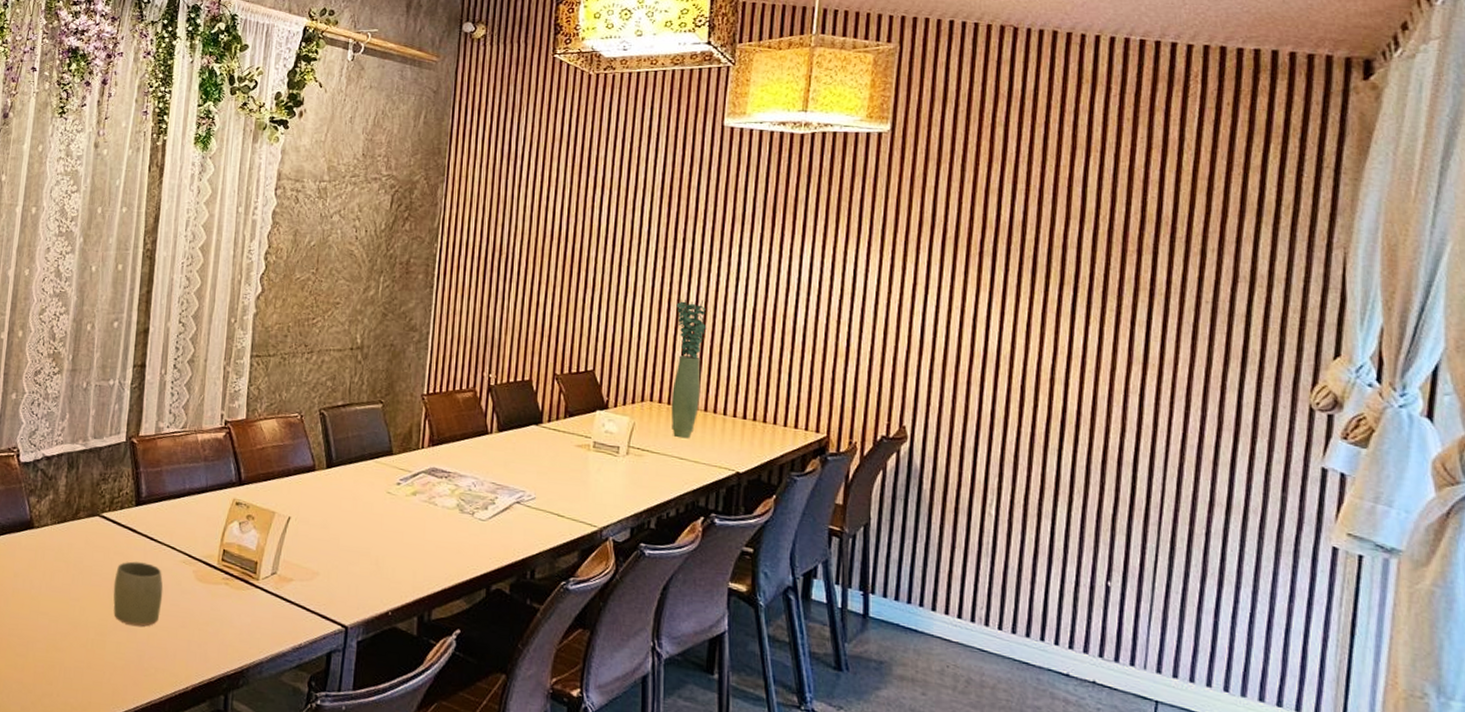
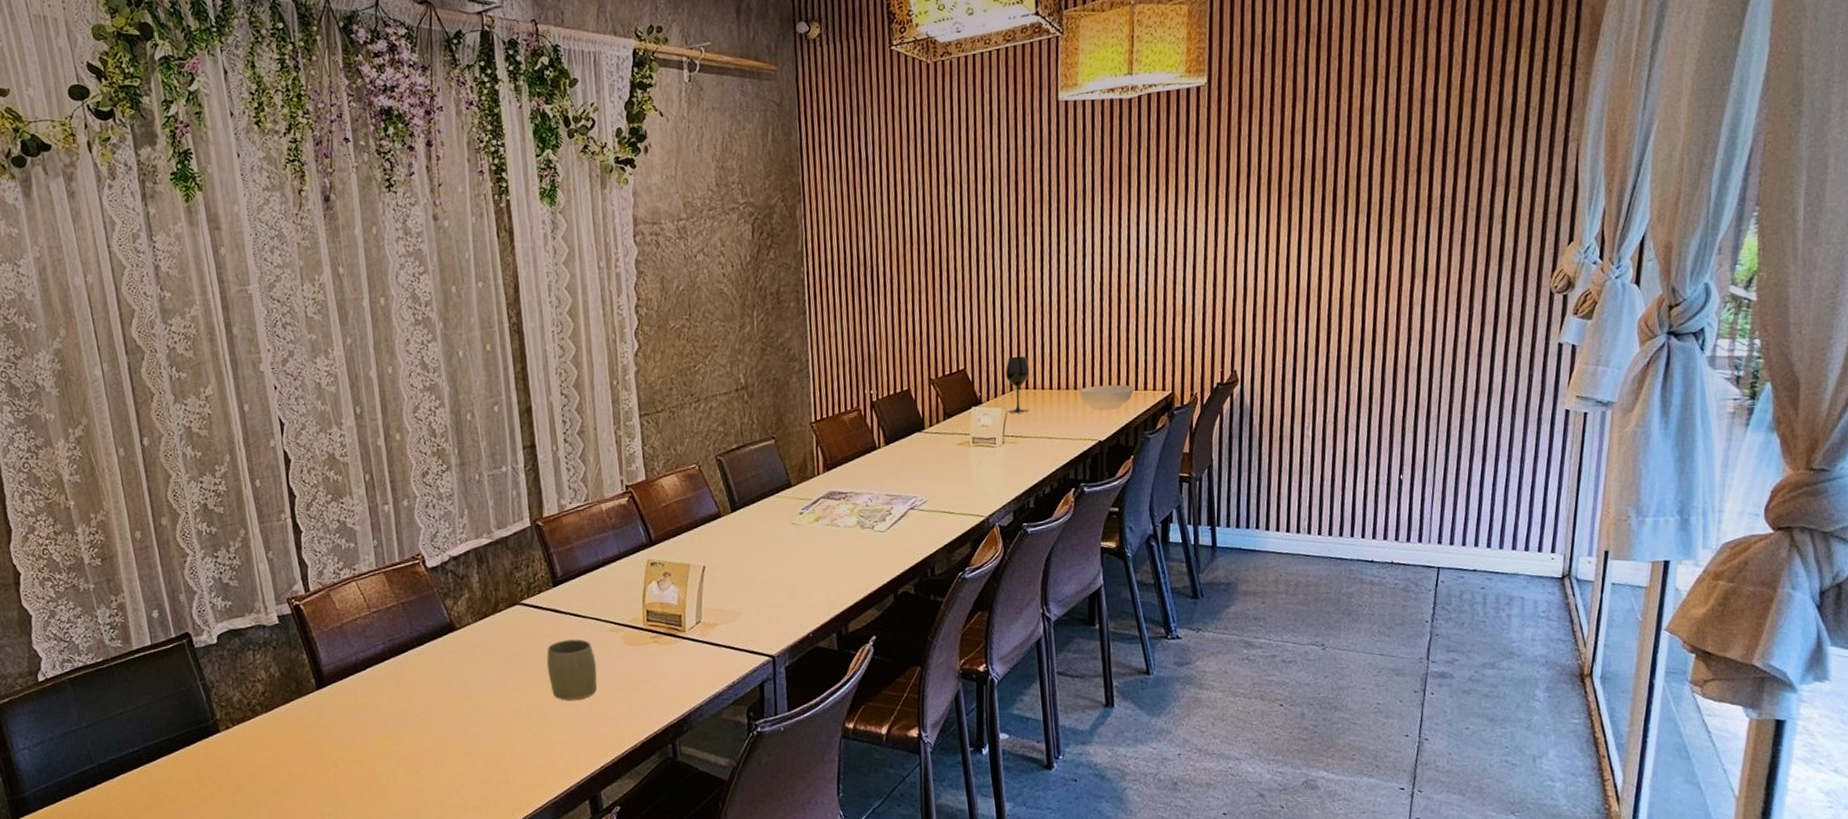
wineglass: none [635,367,665,427] -> present [1005,356,1030,414]
vase: present [671,296,707,439] -> none [1032,281,1062,420]
bowl: none [719,413,783,443] -> present [1079,384,1134,411]

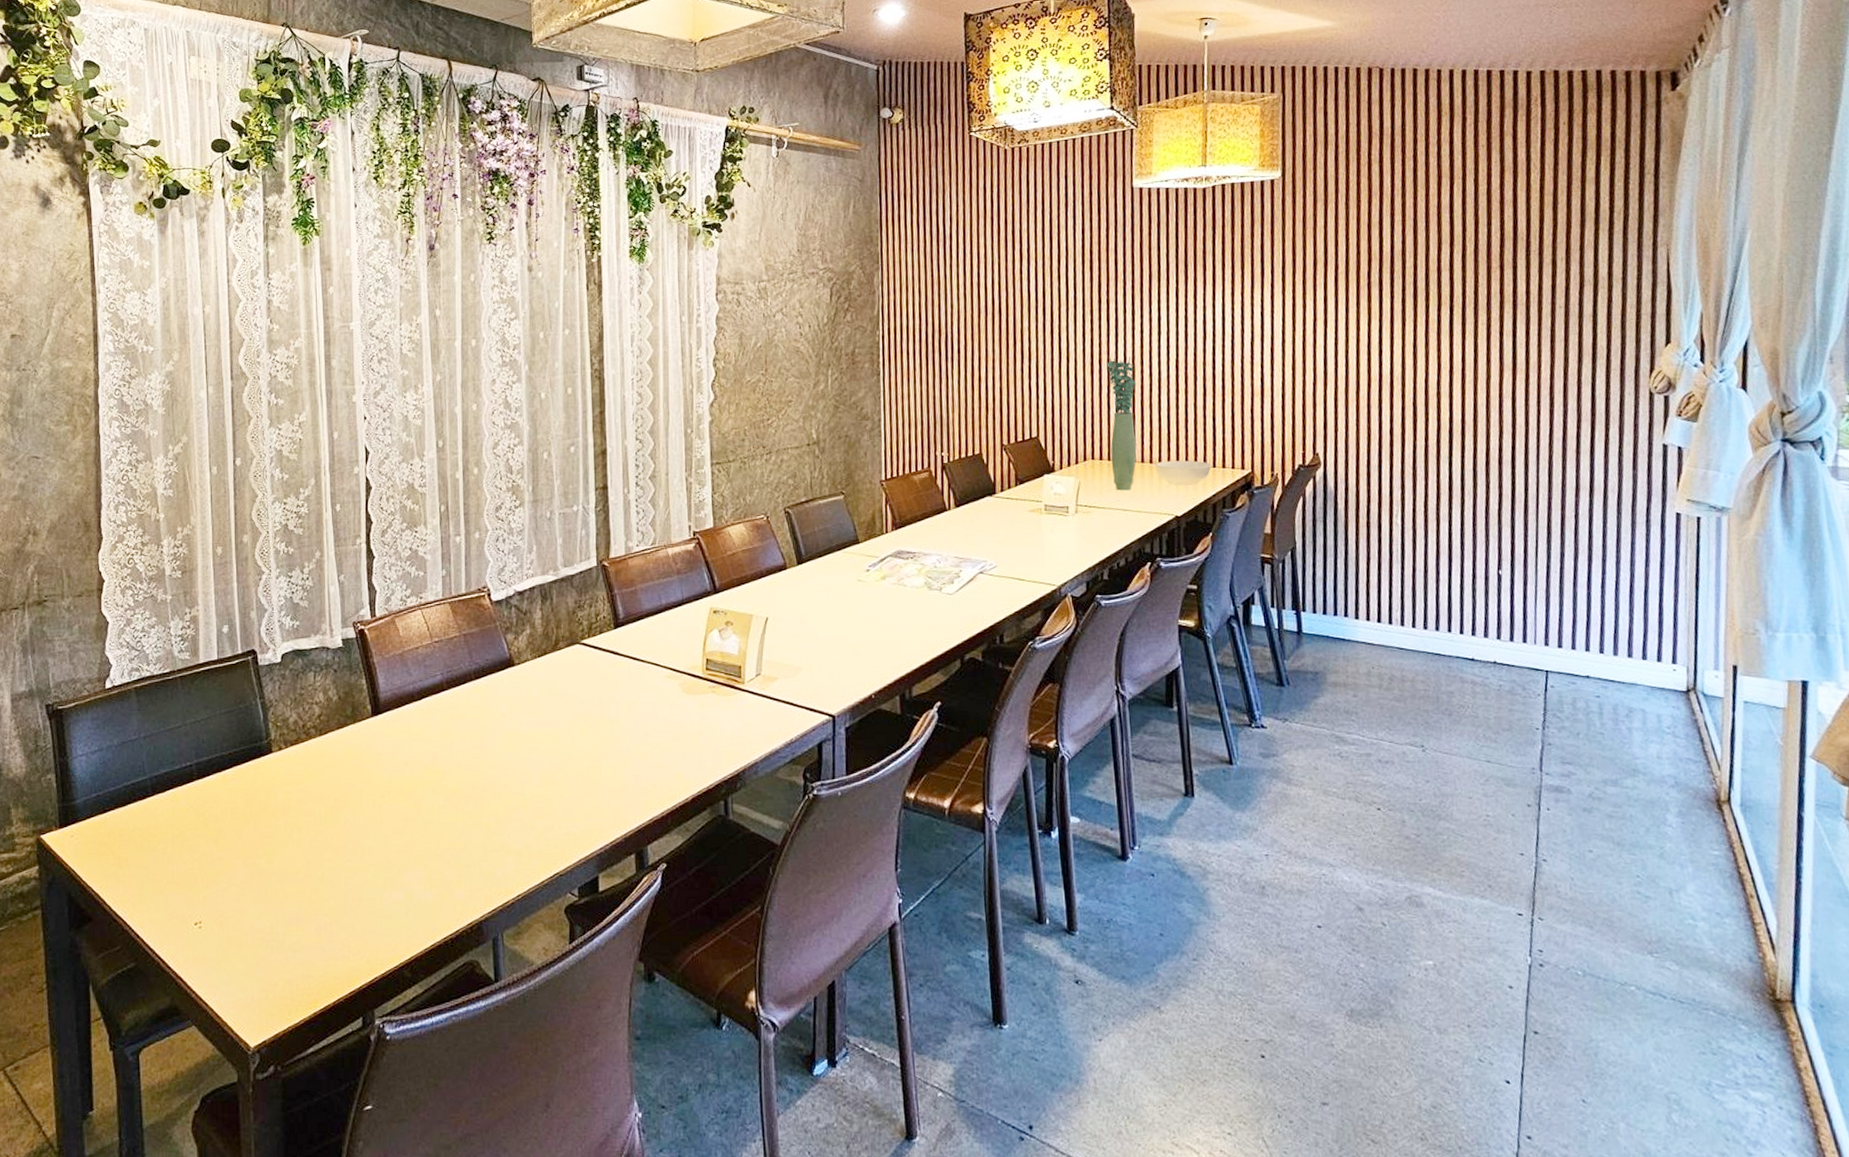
mug: present [546,639,598,701] -> none [602,683,652,747]
wineglass: present [1005,356,1030,414] -> none [1078,427,1104,484]
vase: none [1032,281,1062,420] -> present [1107,355,1137,491]

